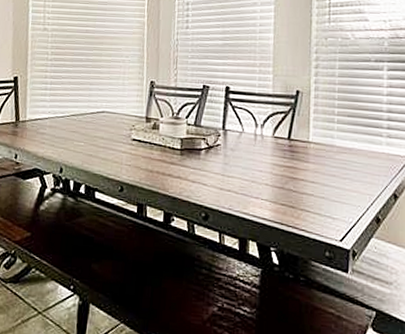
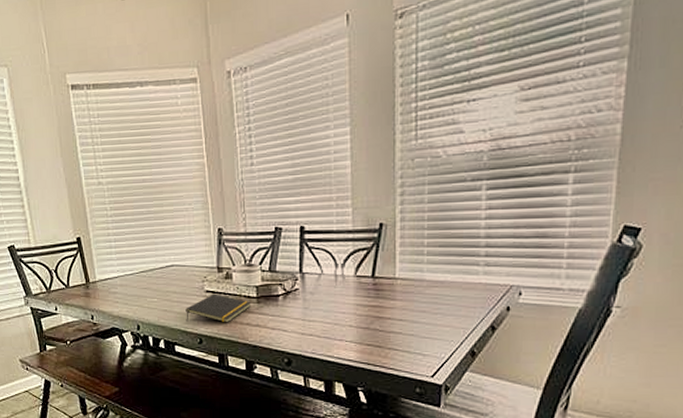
notepad: none [109,142,174,173] -> present [186,293,251,323]

